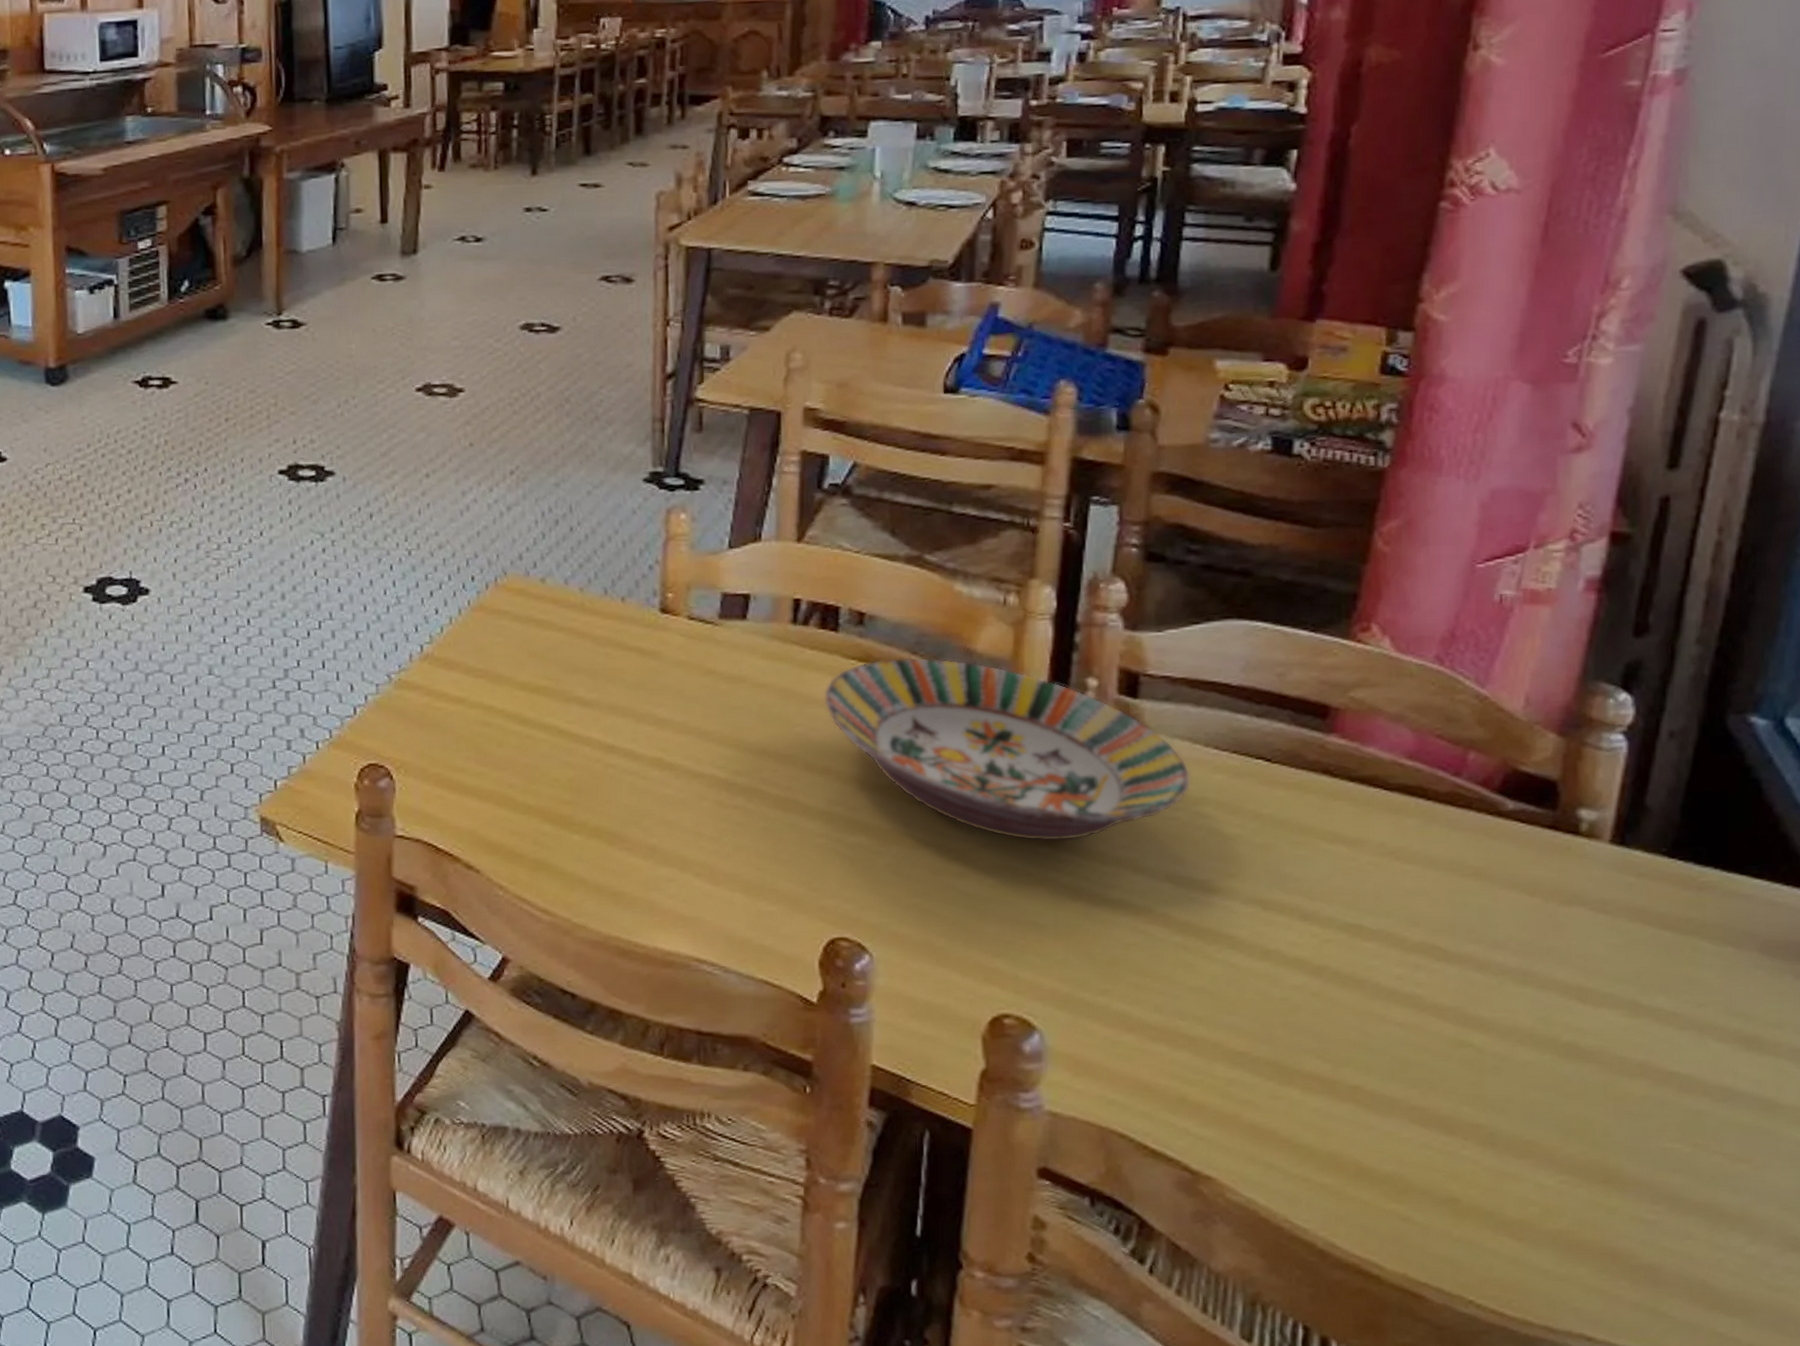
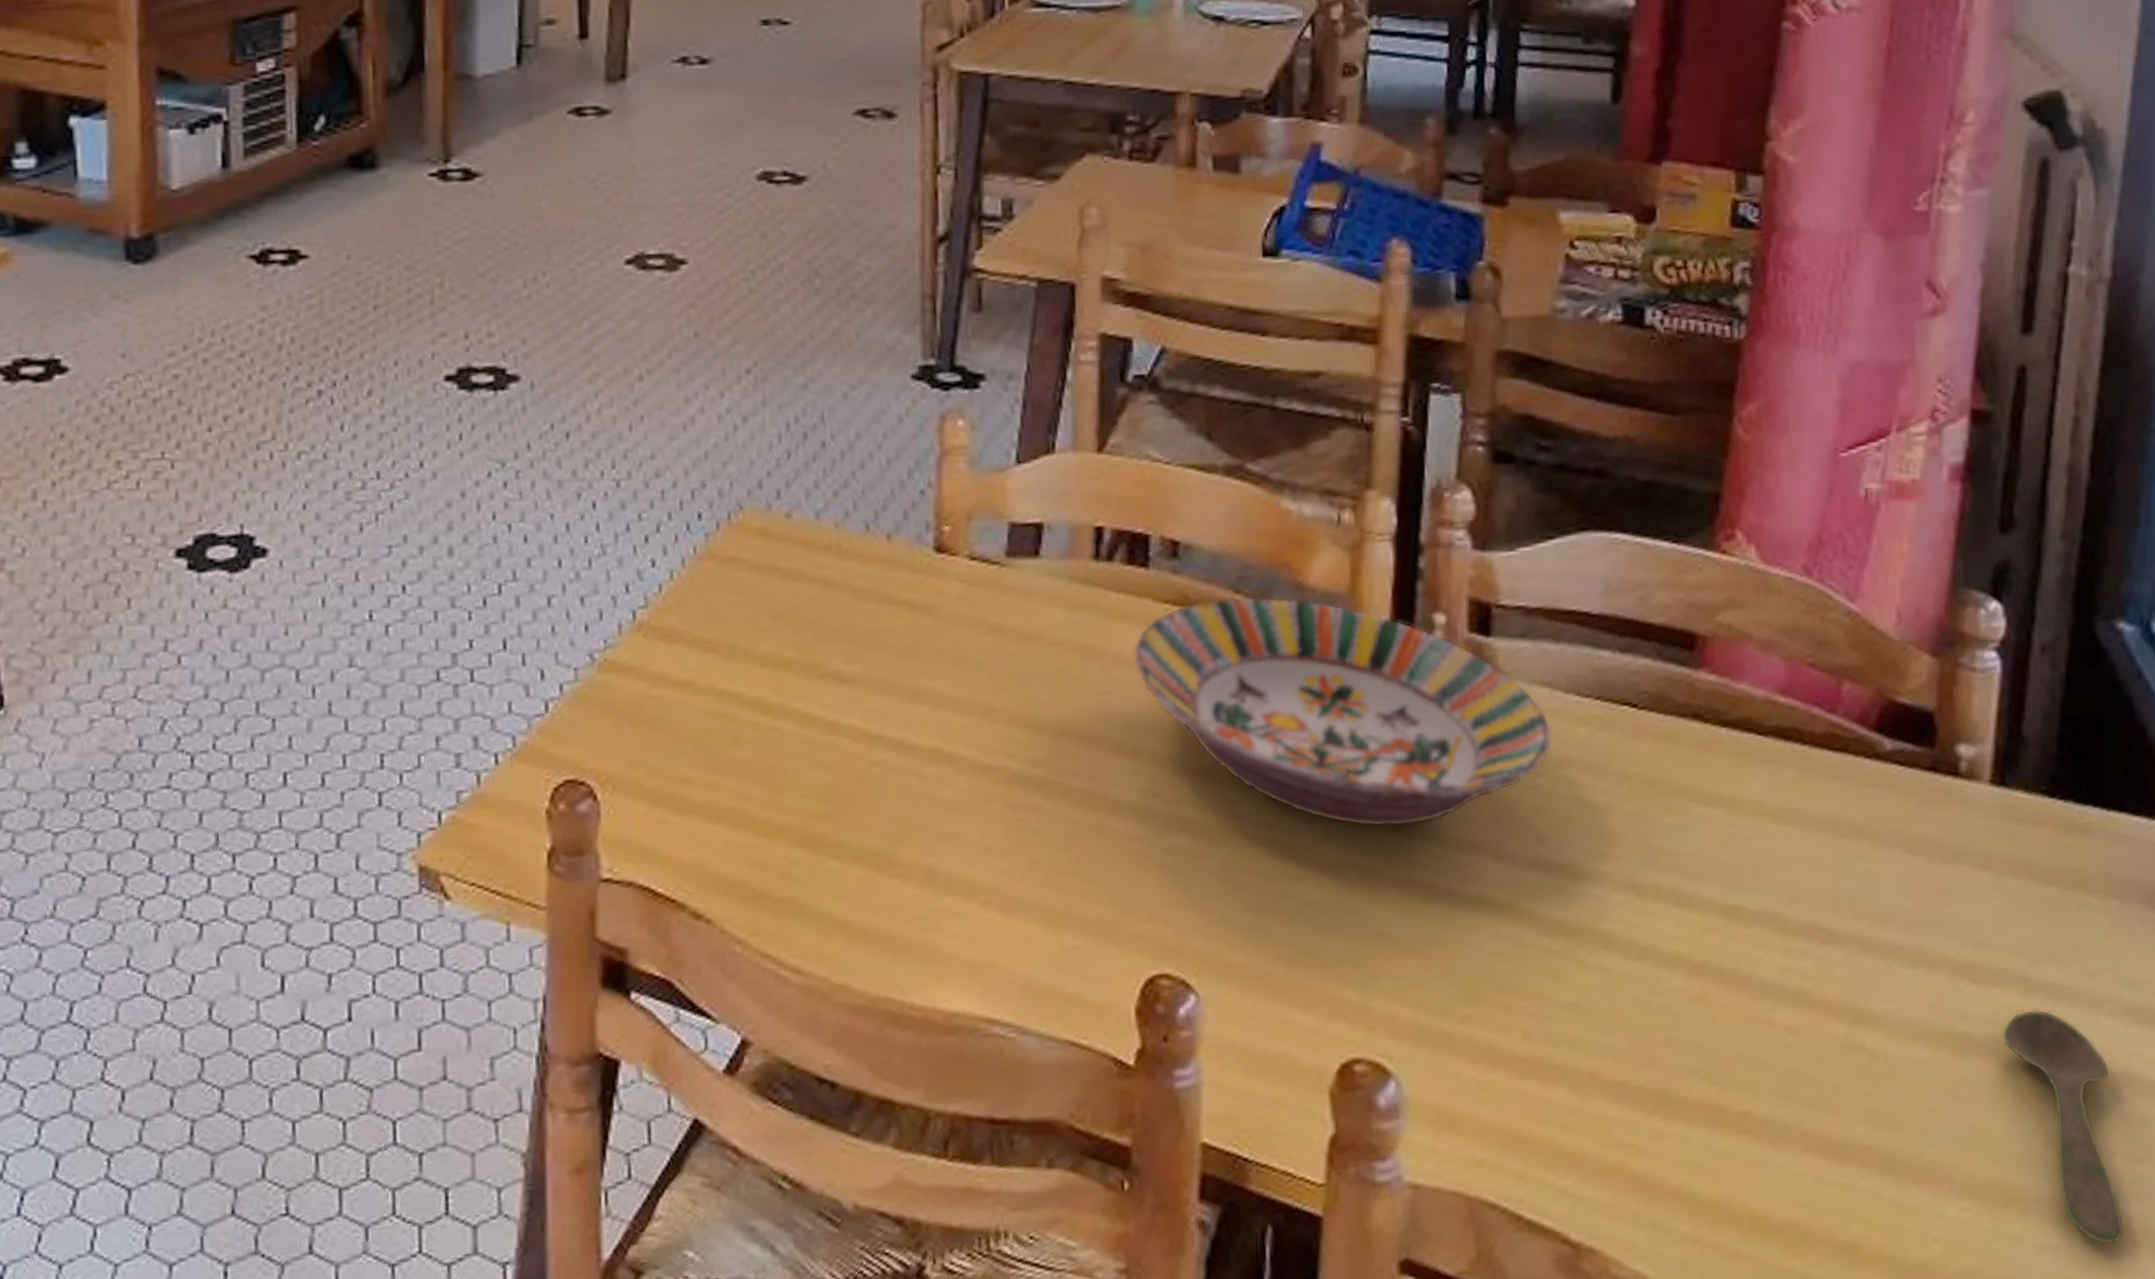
spoon: none [1608,1029,1721,1225] -> present [2002,1009,2124,1246]

